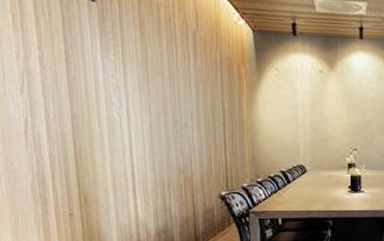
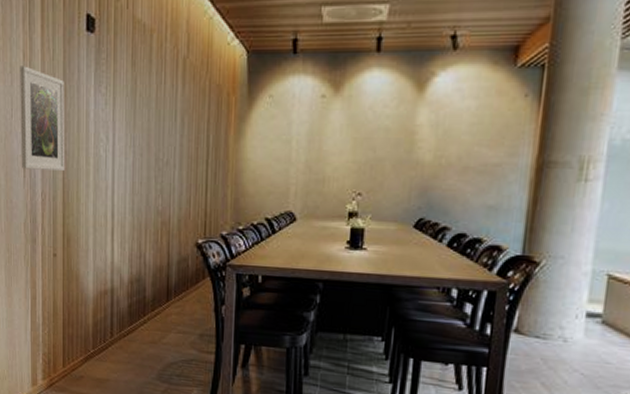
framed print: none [9,28,76,134] -> present [20,66,65,172]

